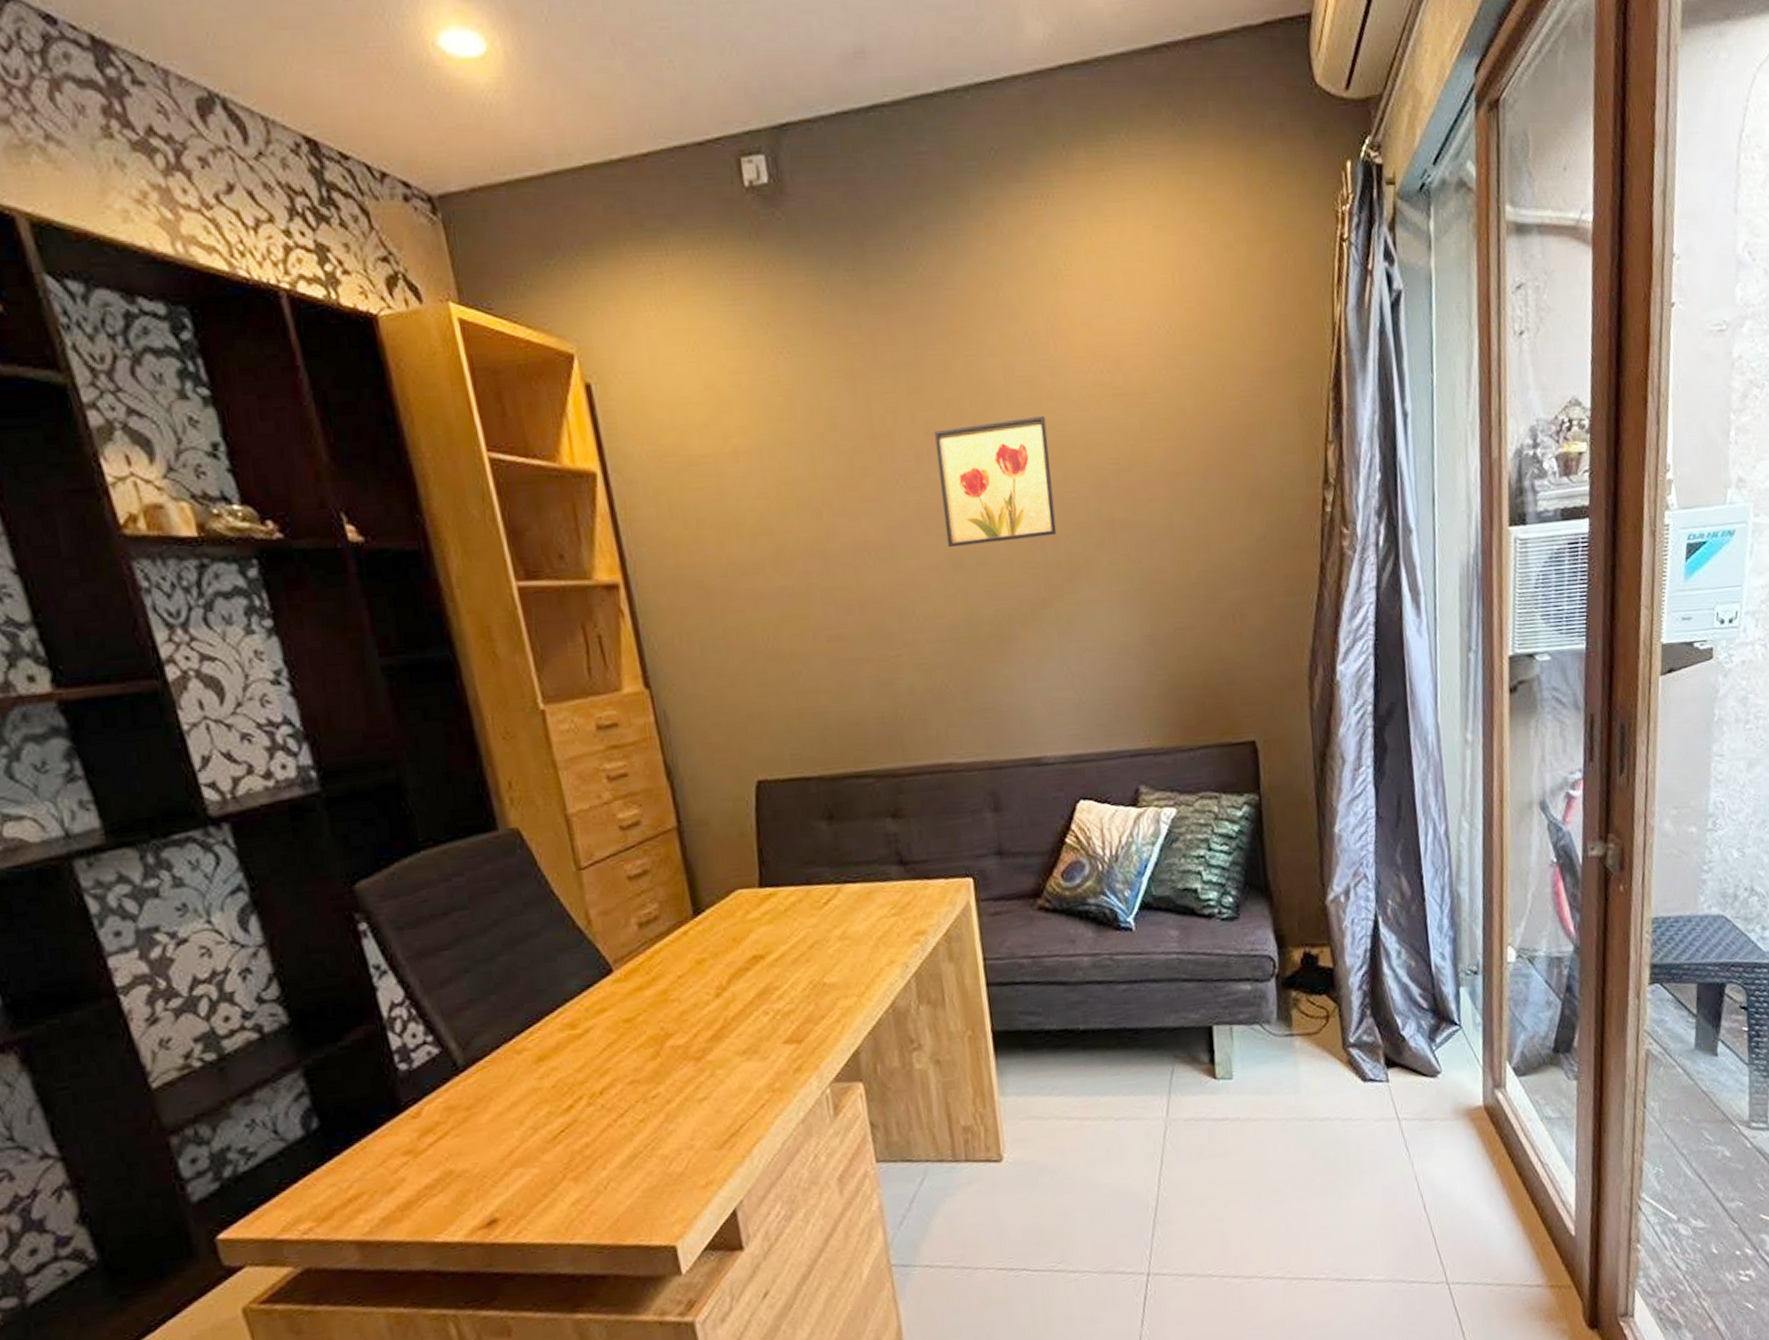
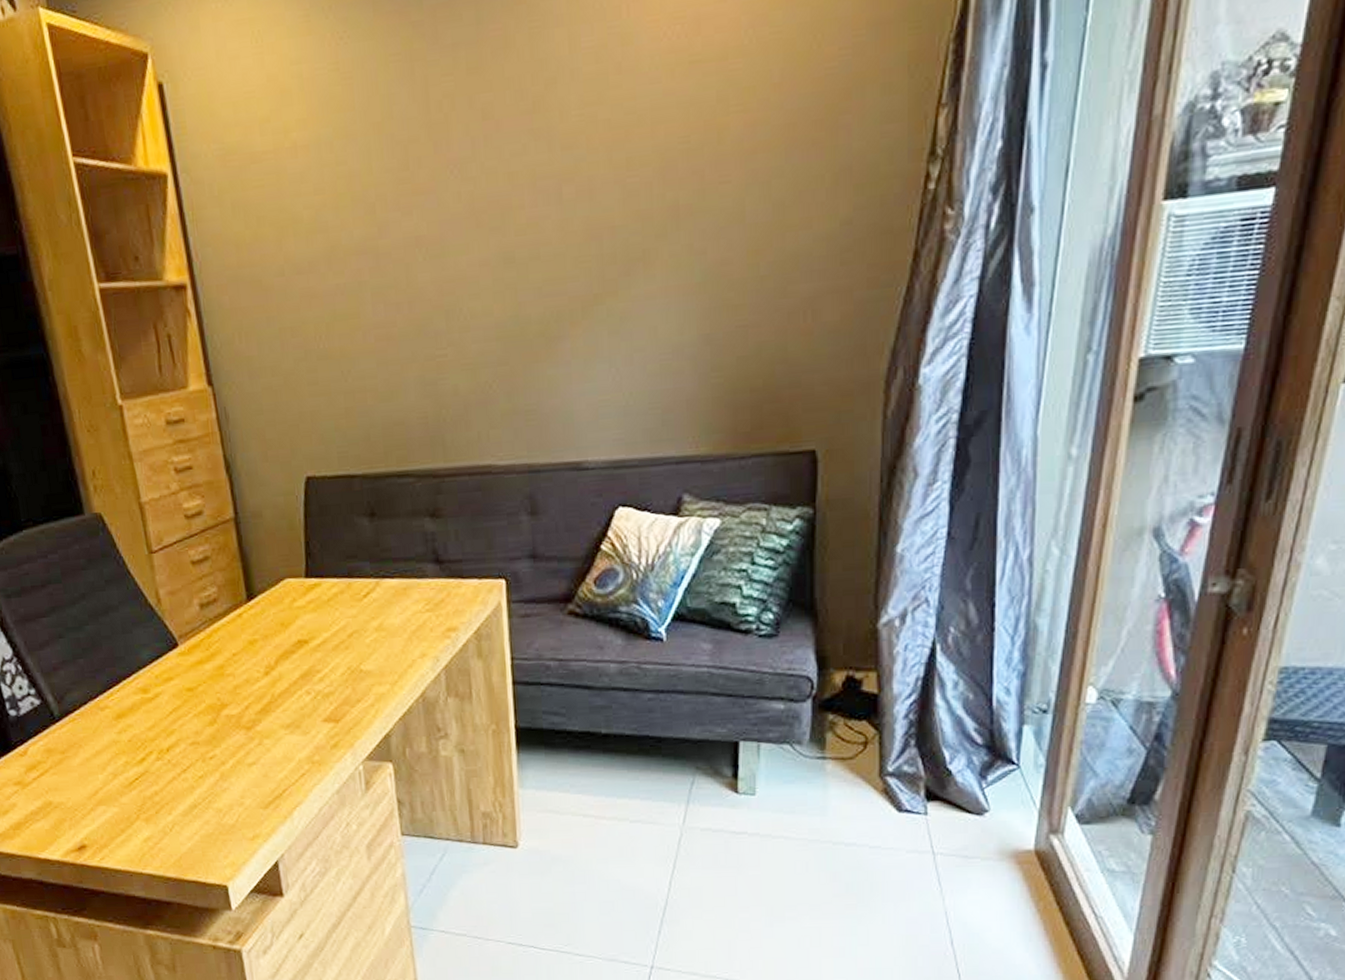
wall art: present [933,415,1057,548] -> none [491,91,615,242]

